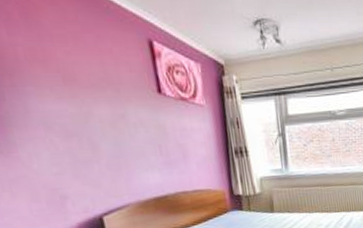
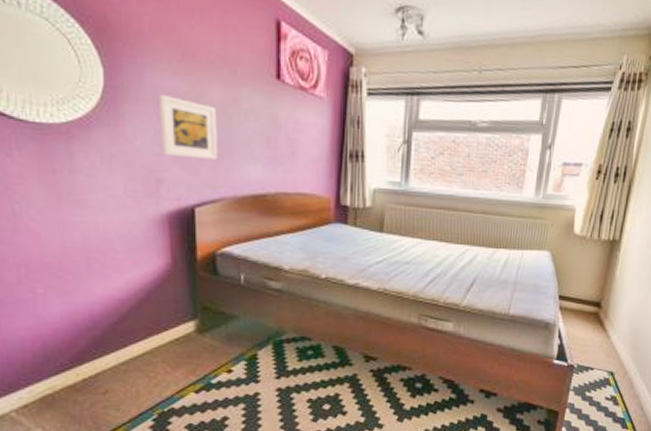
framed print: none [47,118,116,174] -> present [159,93,217,160]

